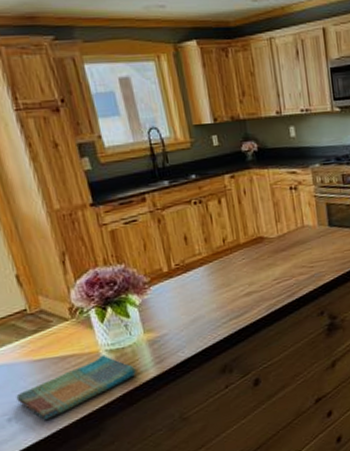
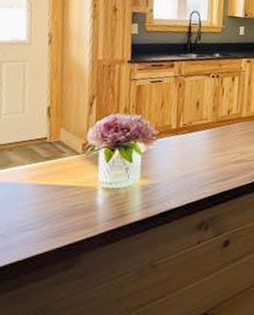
dish towel: present [16,354,137,421] -> none [10,191,125,243]

